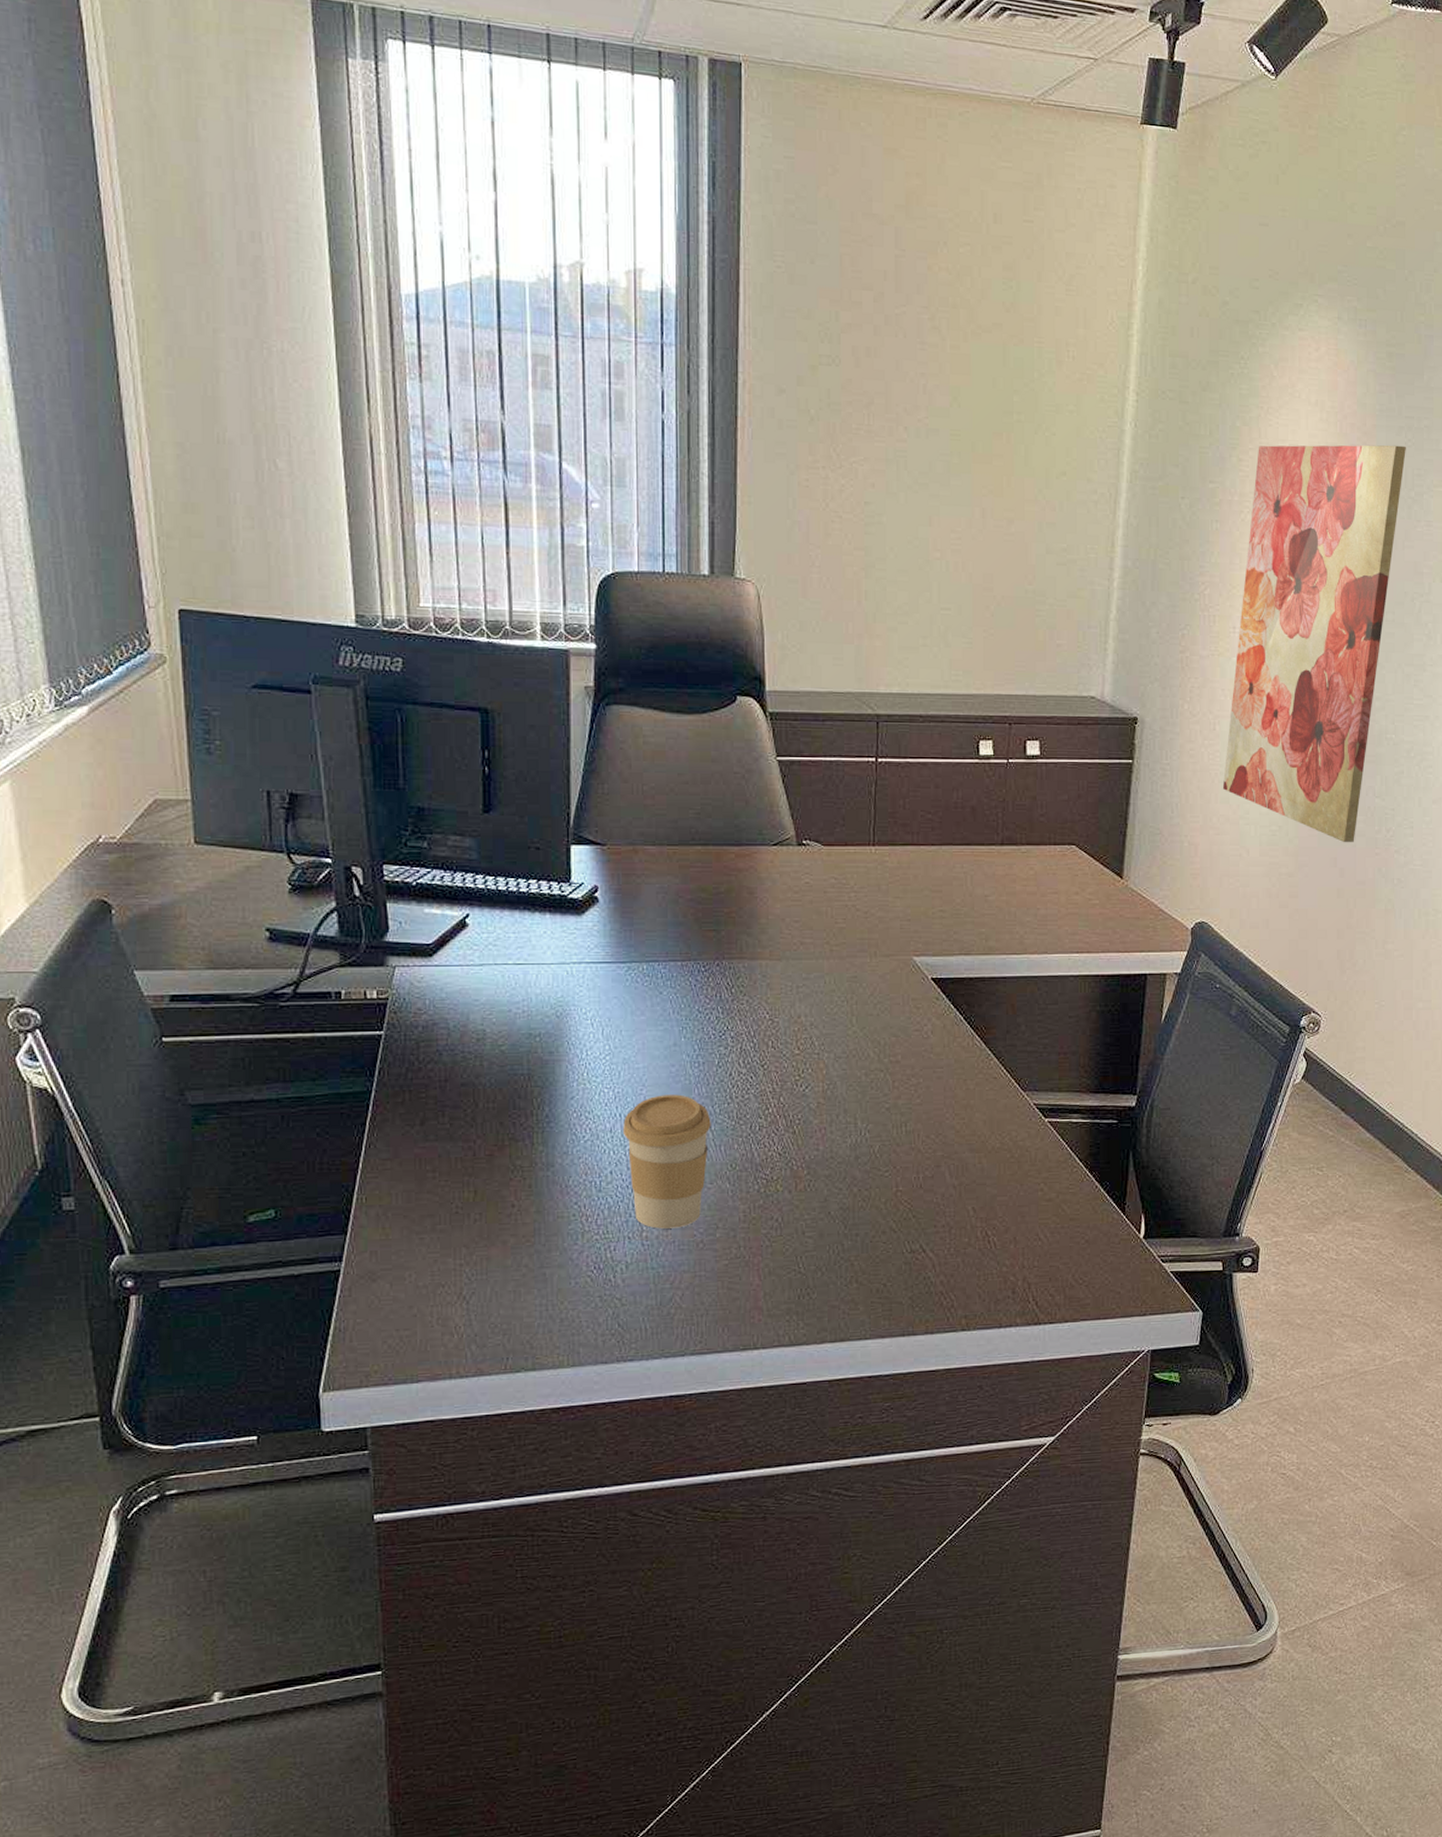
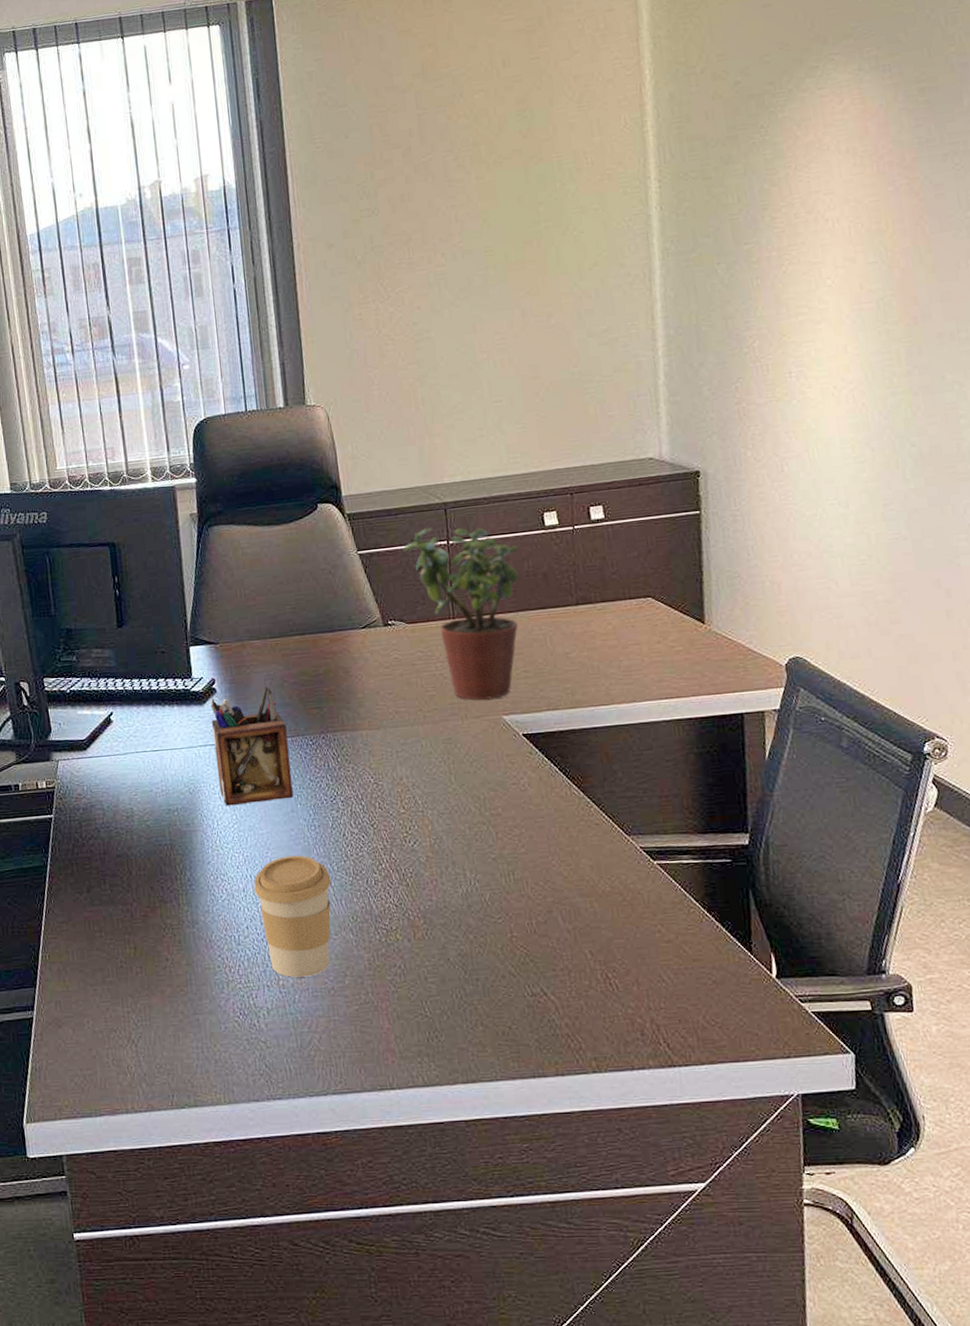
desk organizer: none [589,900,678,1034] -> present [211,686,293,806]
potted plant: none [827,739,951,939] -> present [402,527,520,701]
wall art: present [1223,445,1406,843] -> none [790,170,959,564]

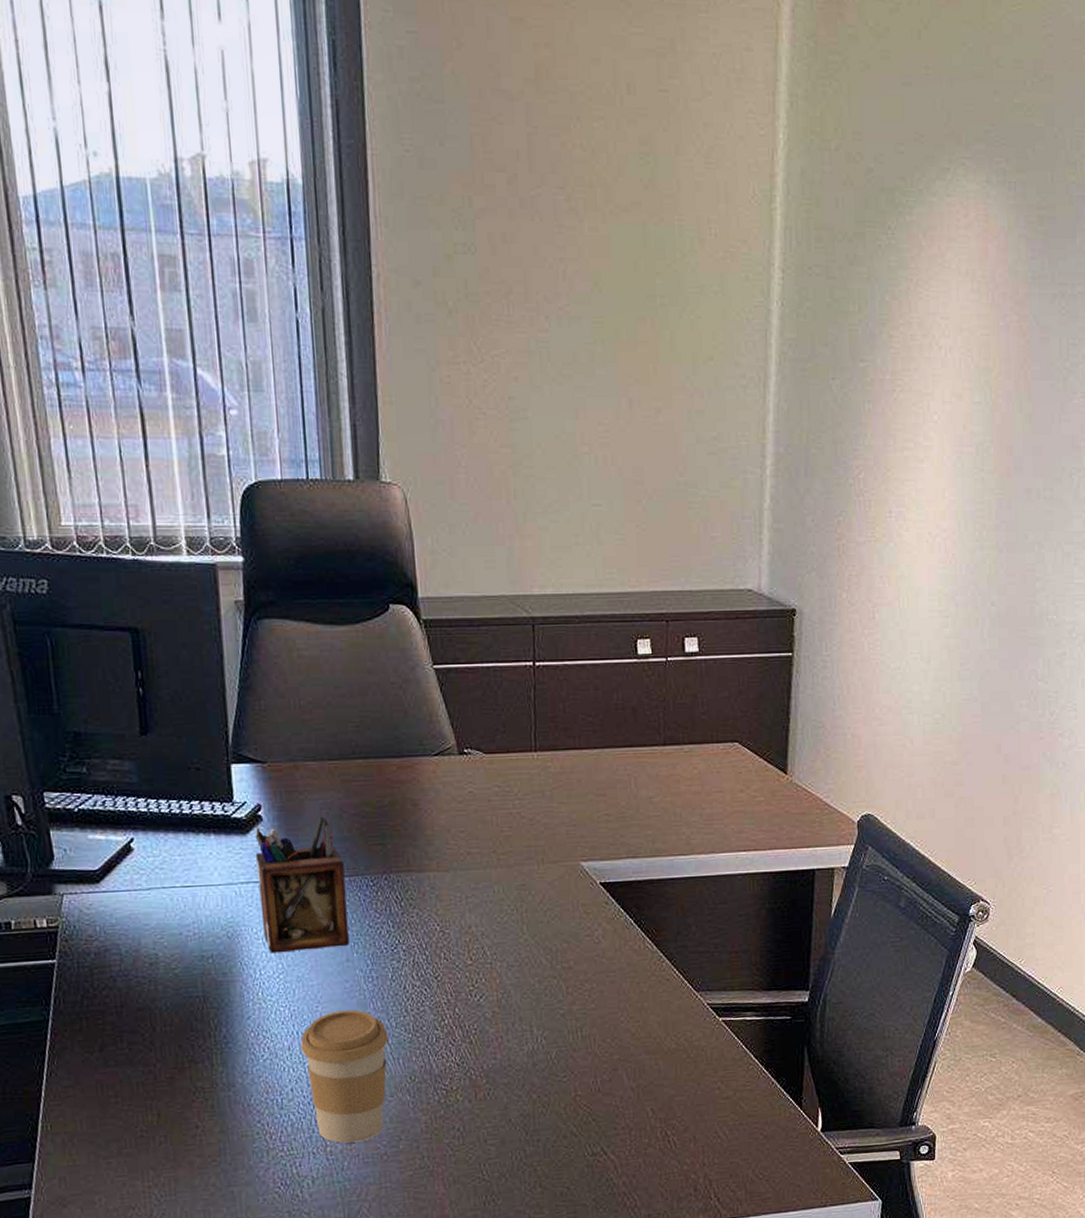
potted plant: present [402,527,520,701] -> none [484,644,610,845]

